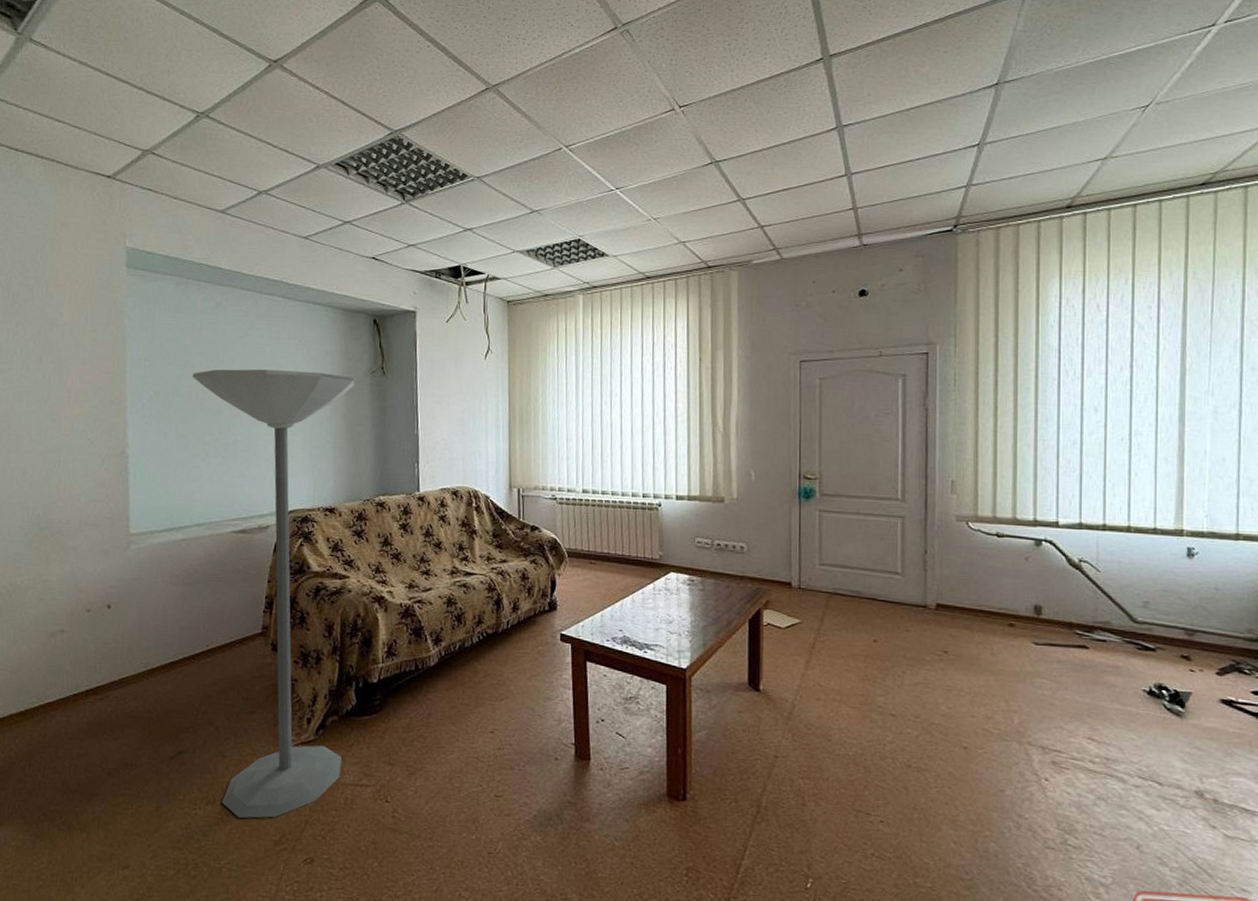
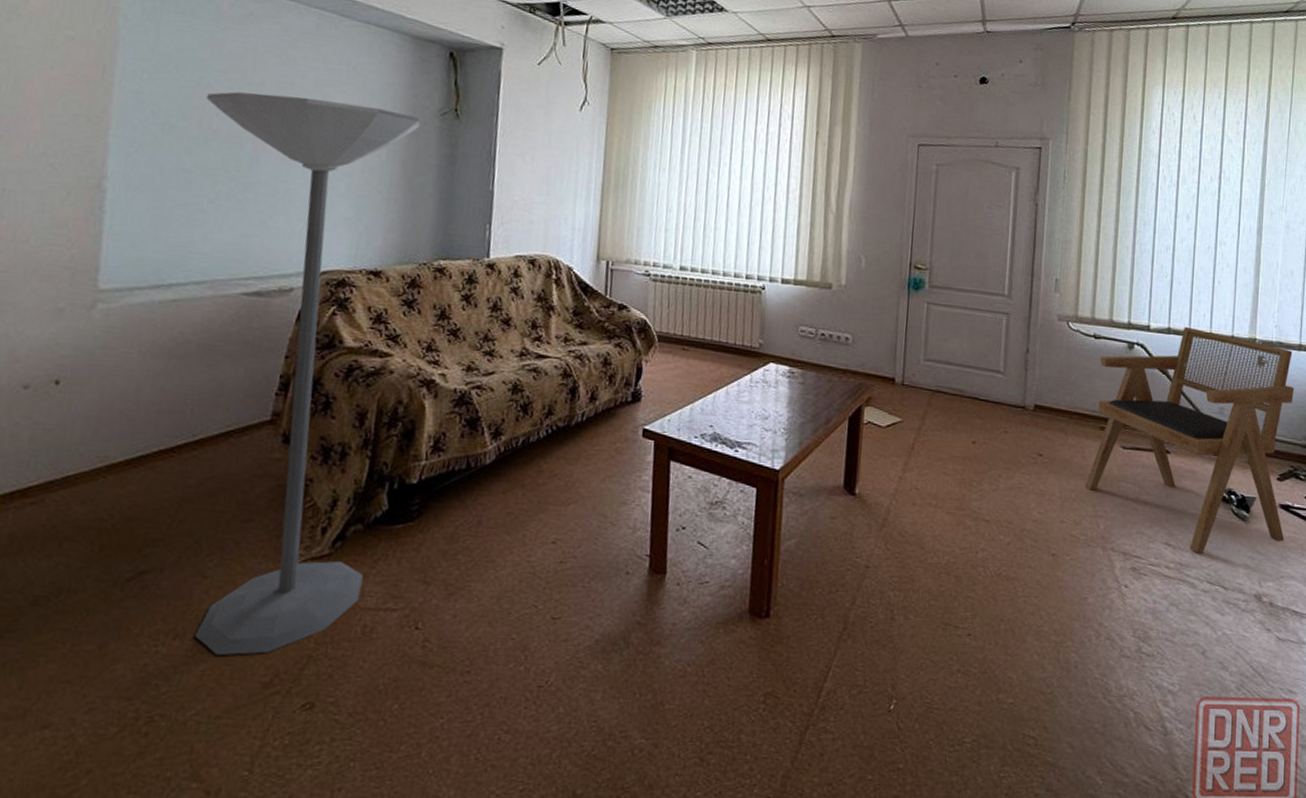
armchair: none [996,520,1232,749] -> present [1085,326,1294,554]

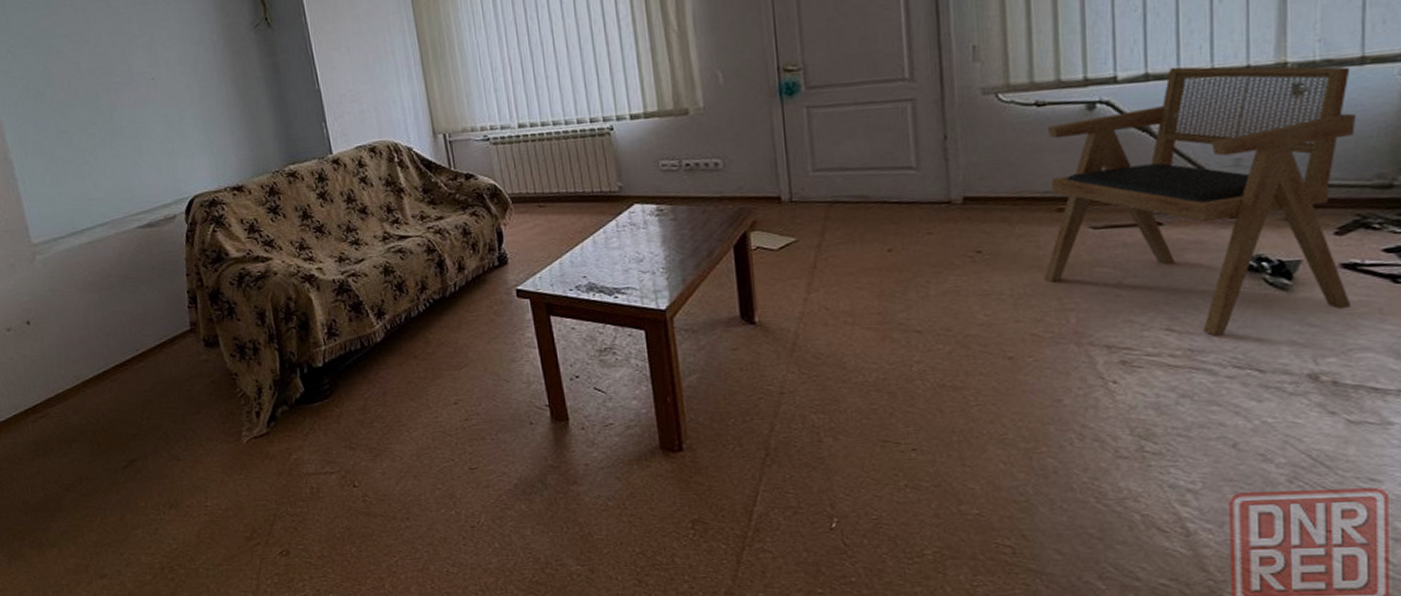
floor lamp: present [195,91,421,655] -> none [59,34,302,518]

